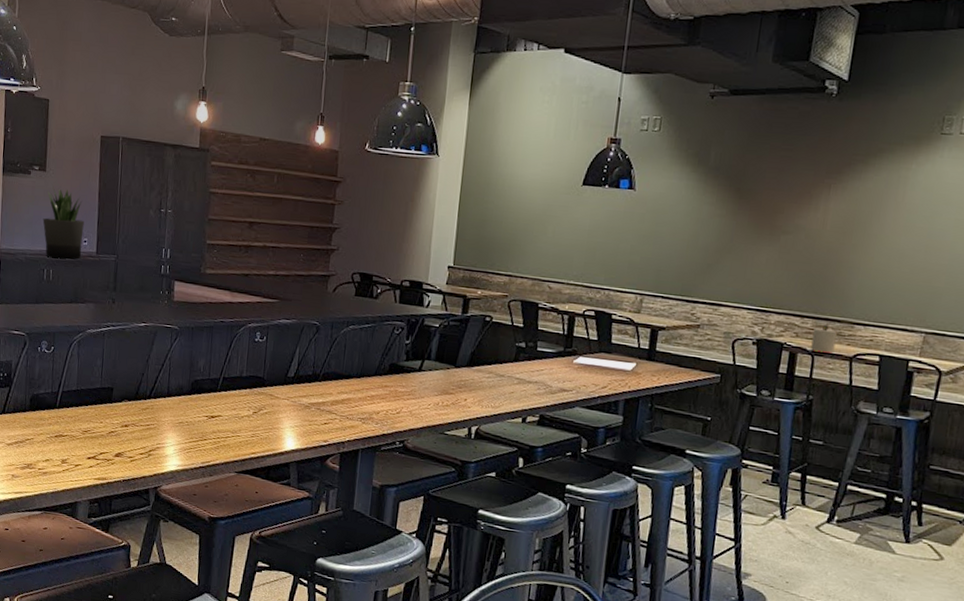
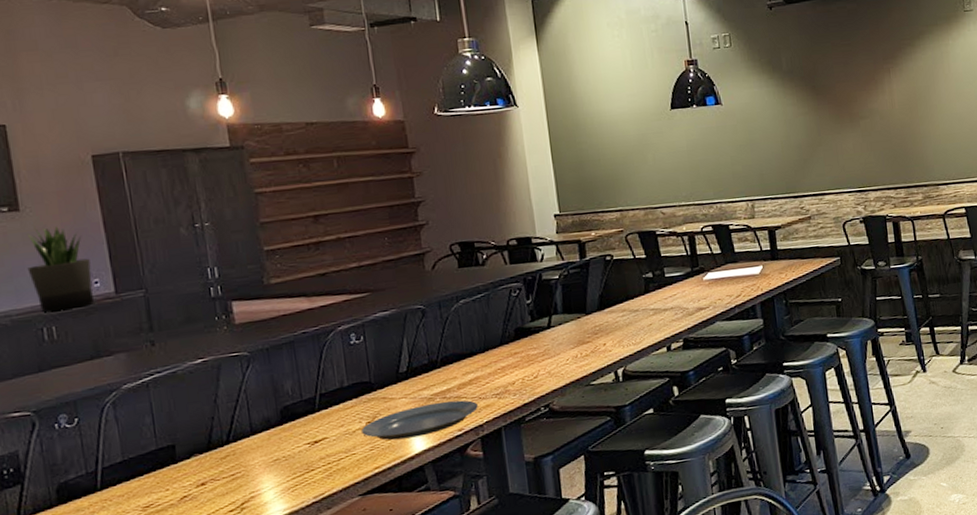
plate: none [247,409,345,438] -> present [360,400,479,441]
candle: present [811,324,837,353] -> none [907,191,929,217]

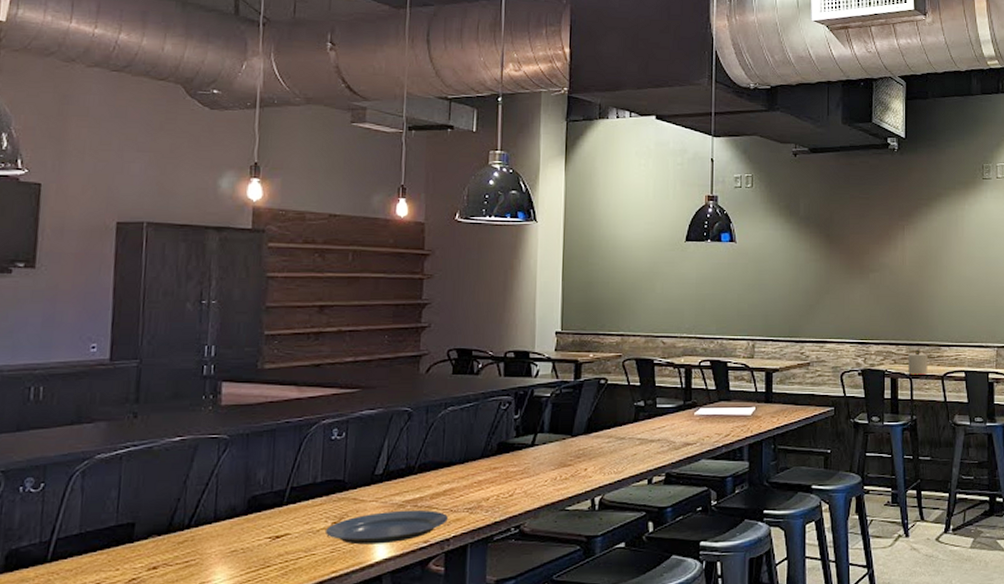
planter: present [26,225,95,313] -> none [29,284,92,372]
candle: none [907,191,929,217] -> present [908,349,928,375]

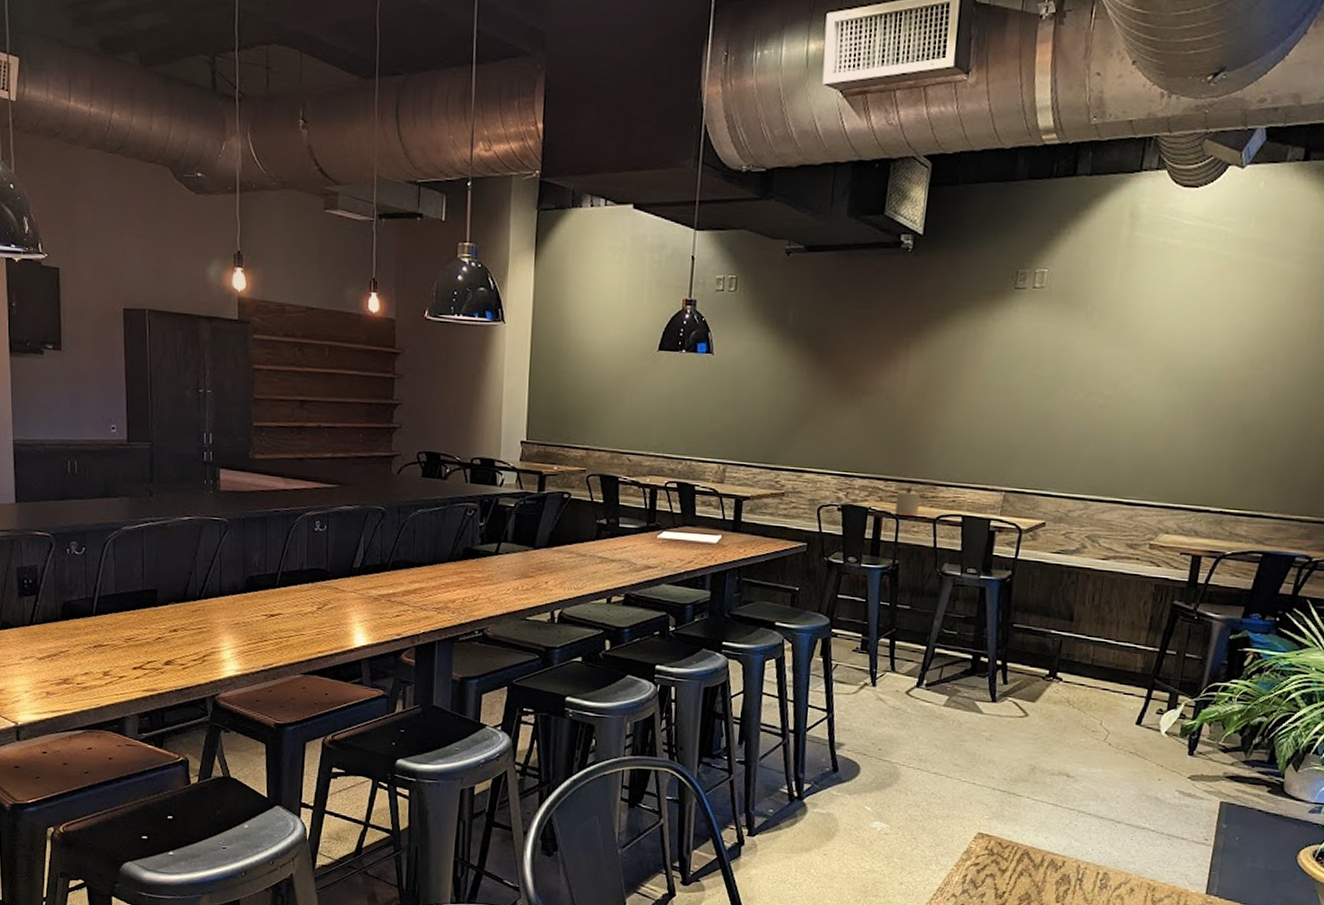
plate: present [324,509,449,545] -> none [311,603,419,632]

